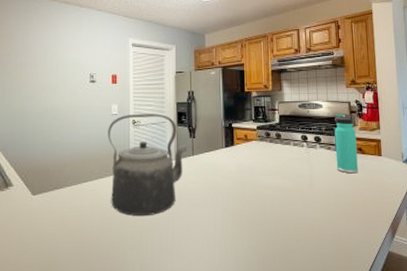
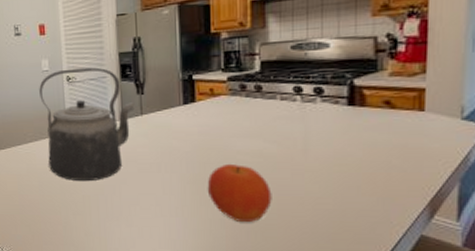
fruit: none [243,197,291,249] -> present [207,163,272,223]
thermos bottle: present [334,113,358,174] -> none [346,53,383,135]

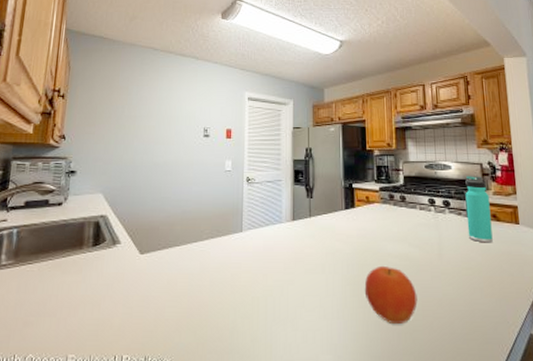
kettle: present [39,67,135,182] -> none [220,170,304,282]
thermos bottle: none [346,53,383,135] -> present [465,176,493,243]

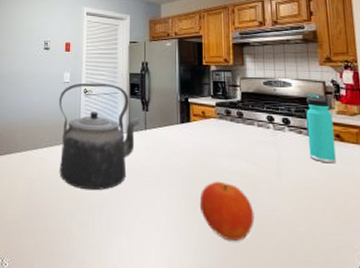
kettle: none [220,170,304,282] -> present [59,82,140,191]

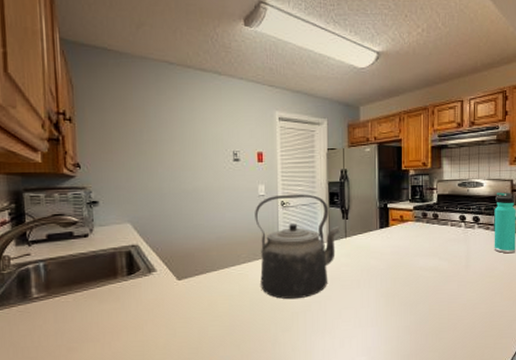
fruit: present [199,181,255,242] -> none [396,278,444,328]

